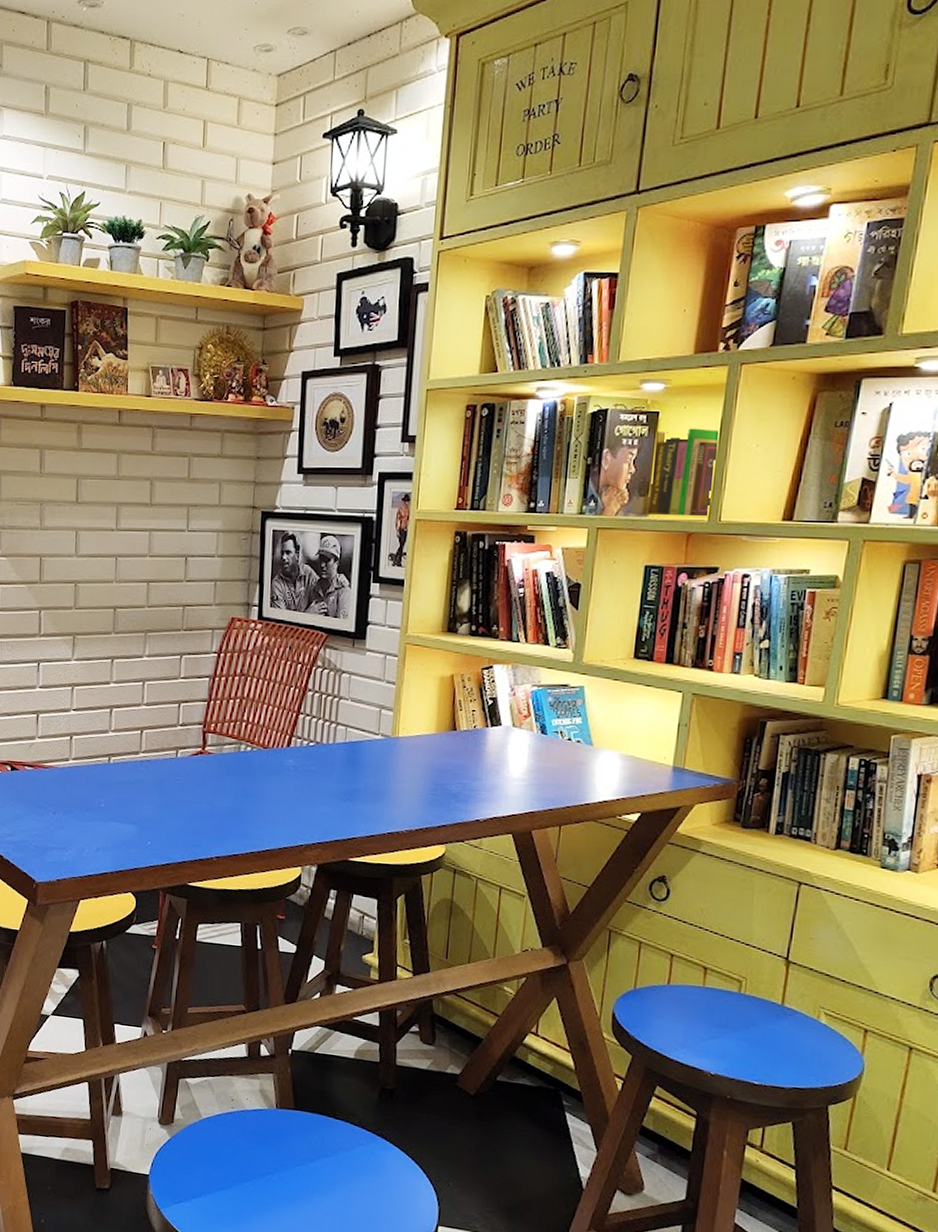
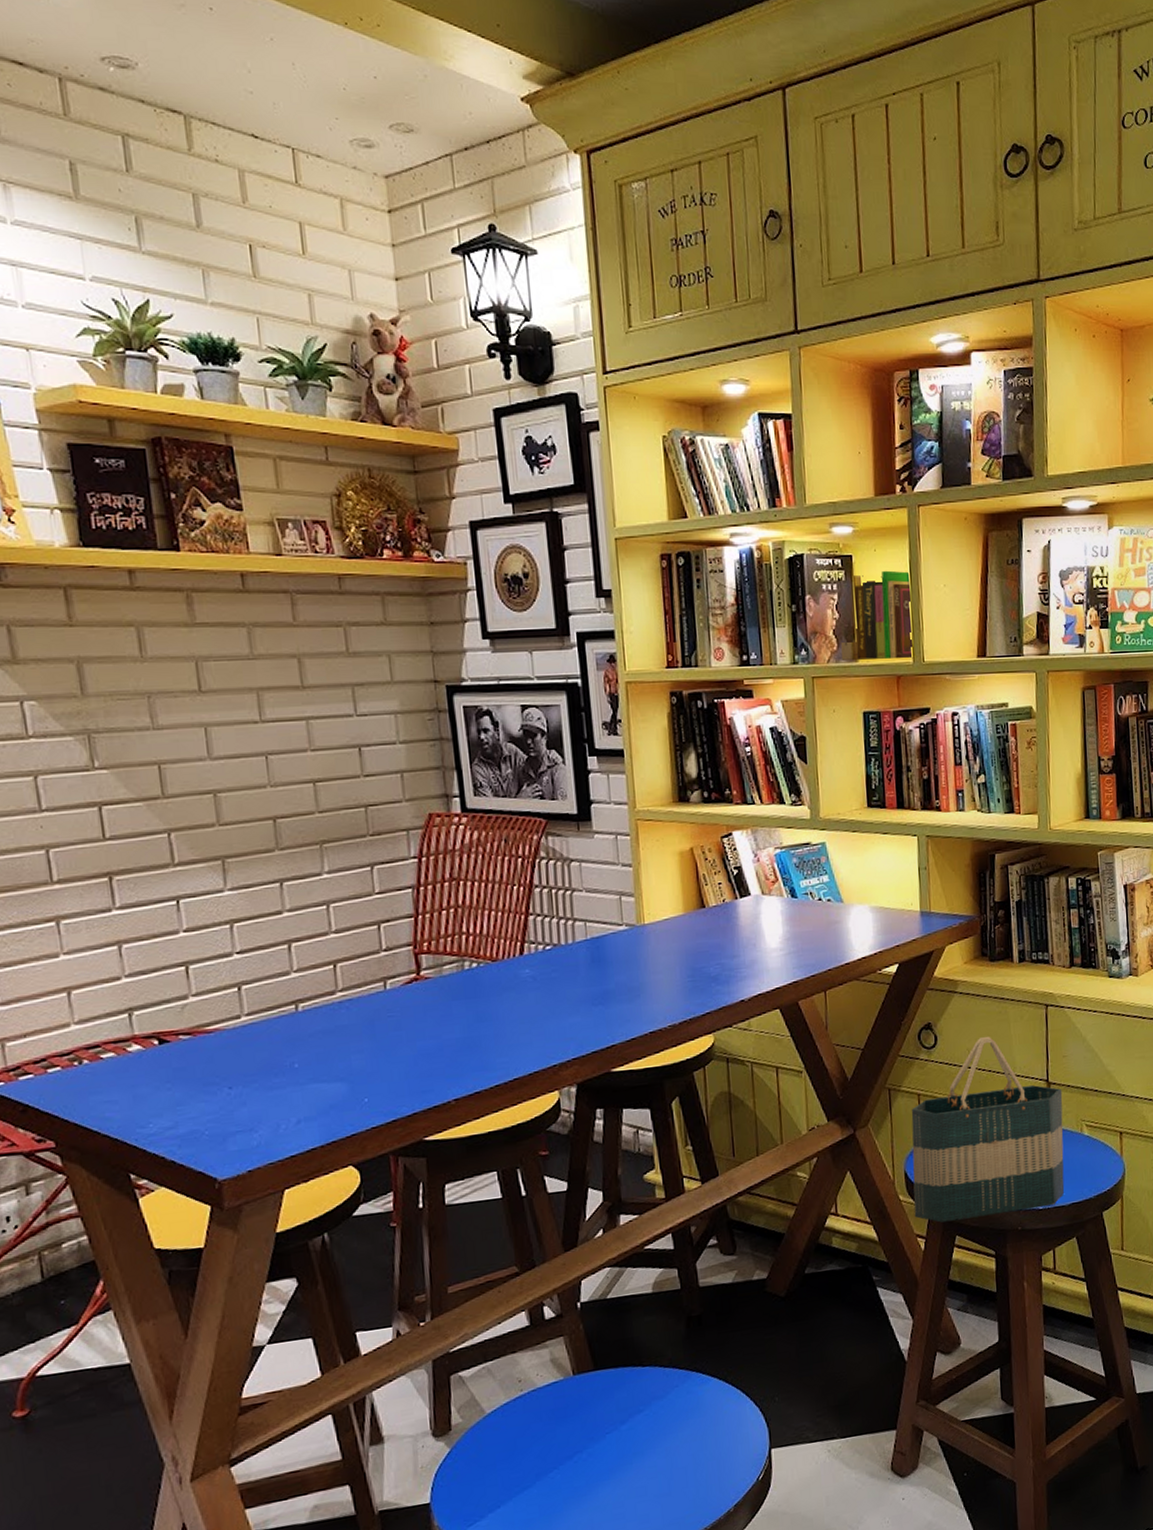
tote bag: none [616,900,803,1084] -> present [911,1036,1065,1223]

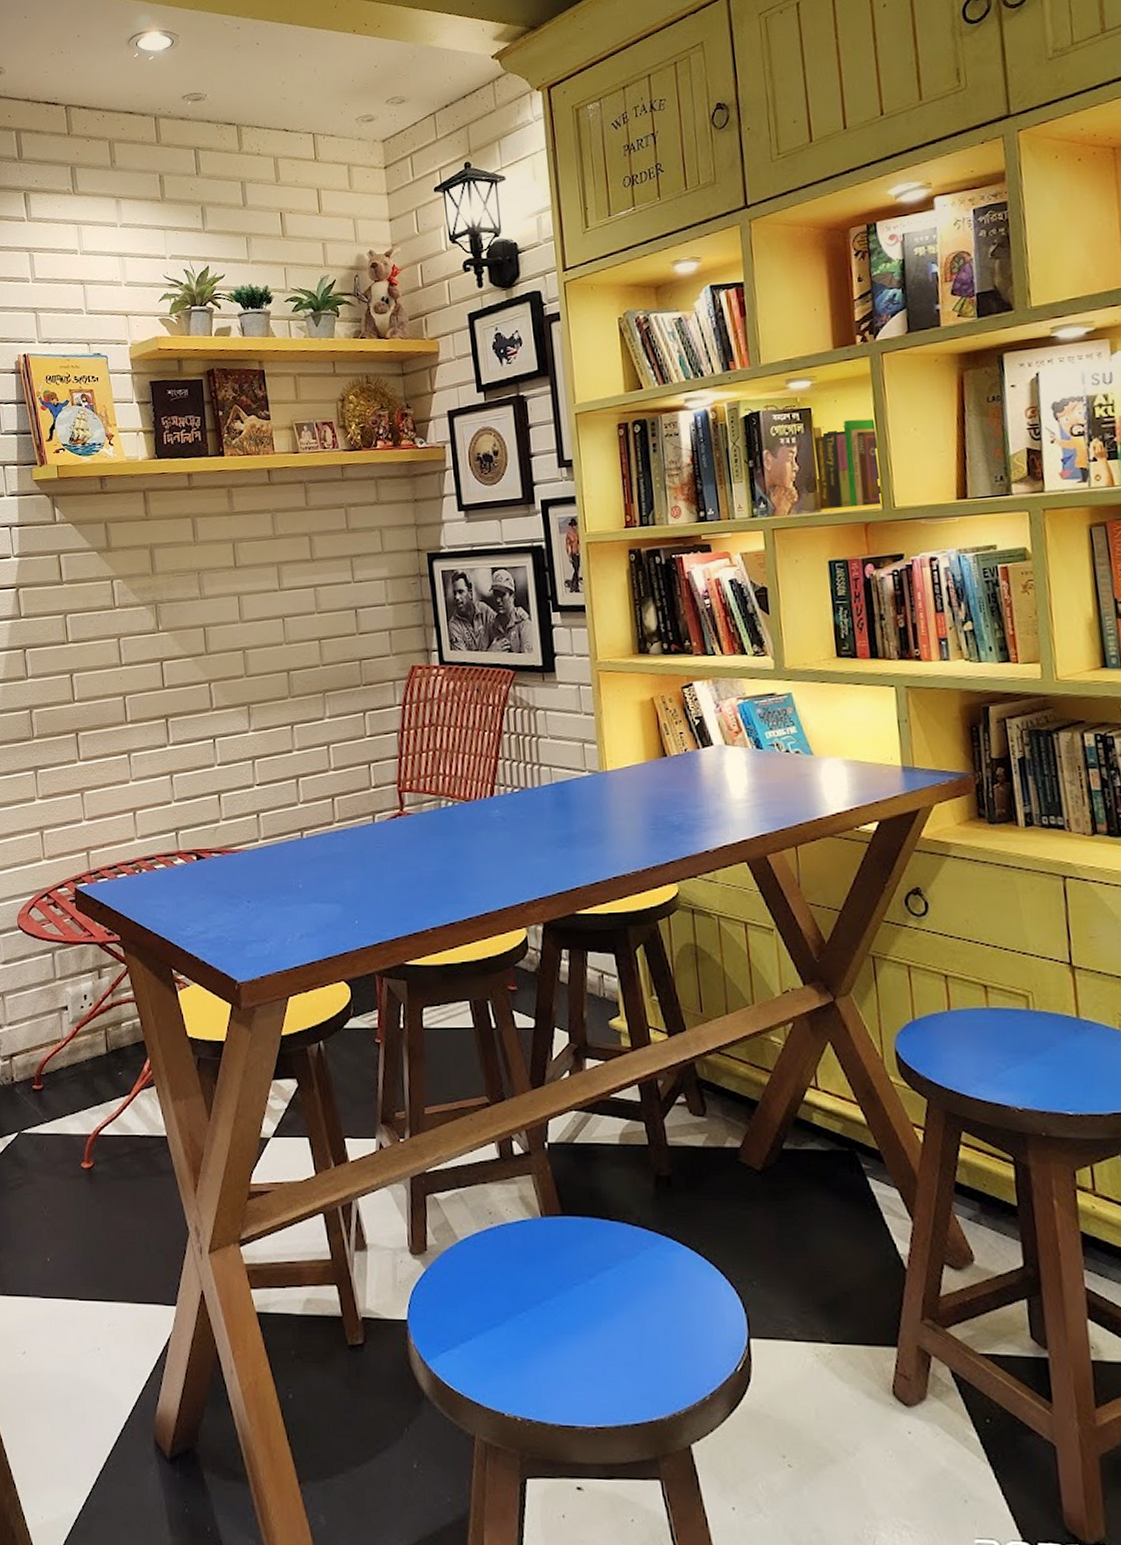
tote bag: present [911,1036,1065,1223] -> none [900,906,1102,1114]

